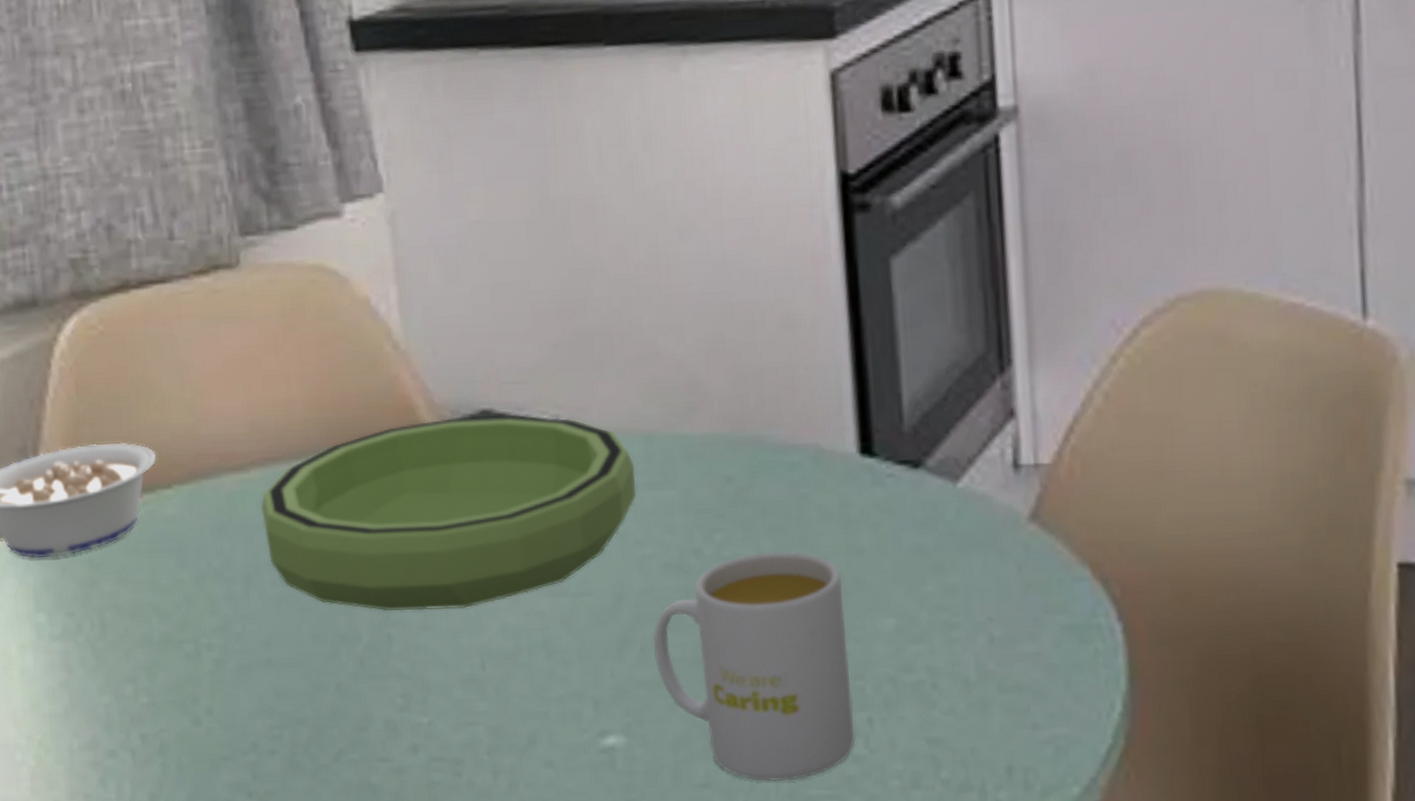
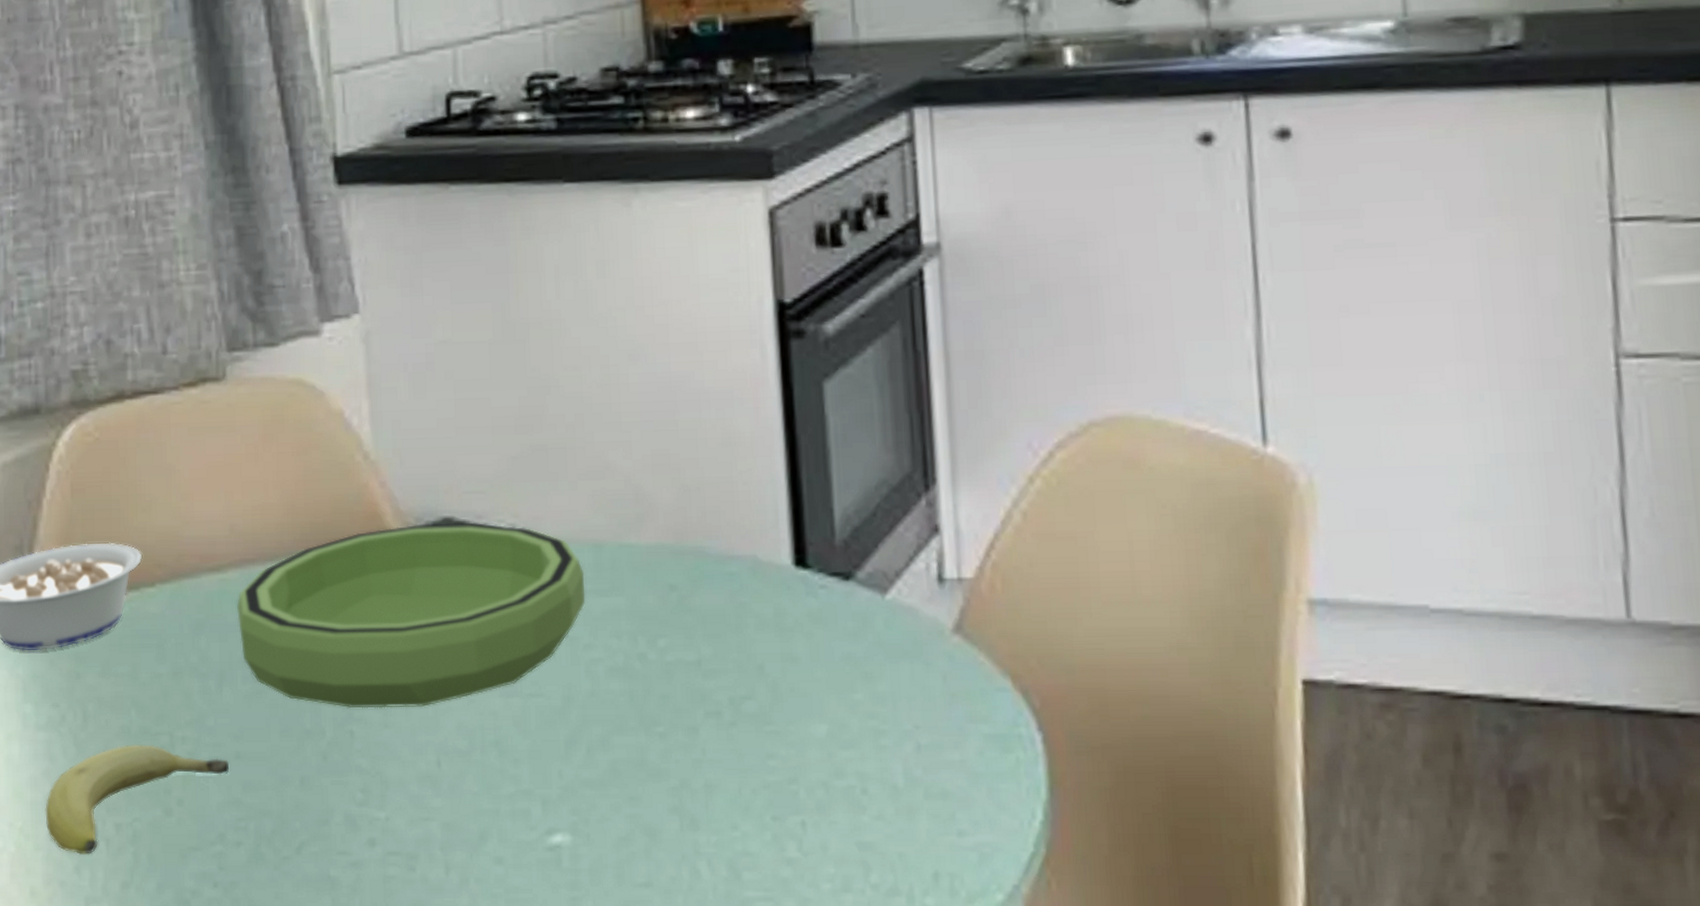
fruit: none [65,652,260,767] -> present [45,744,229,855]
mug: present [653,552,856,782] -> none [599,658,789,883]

